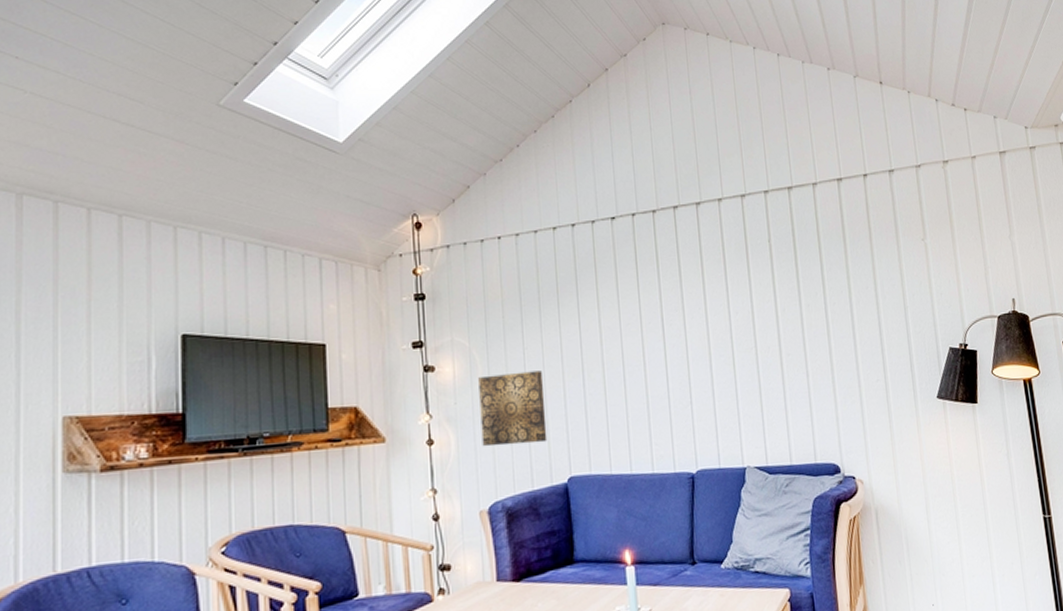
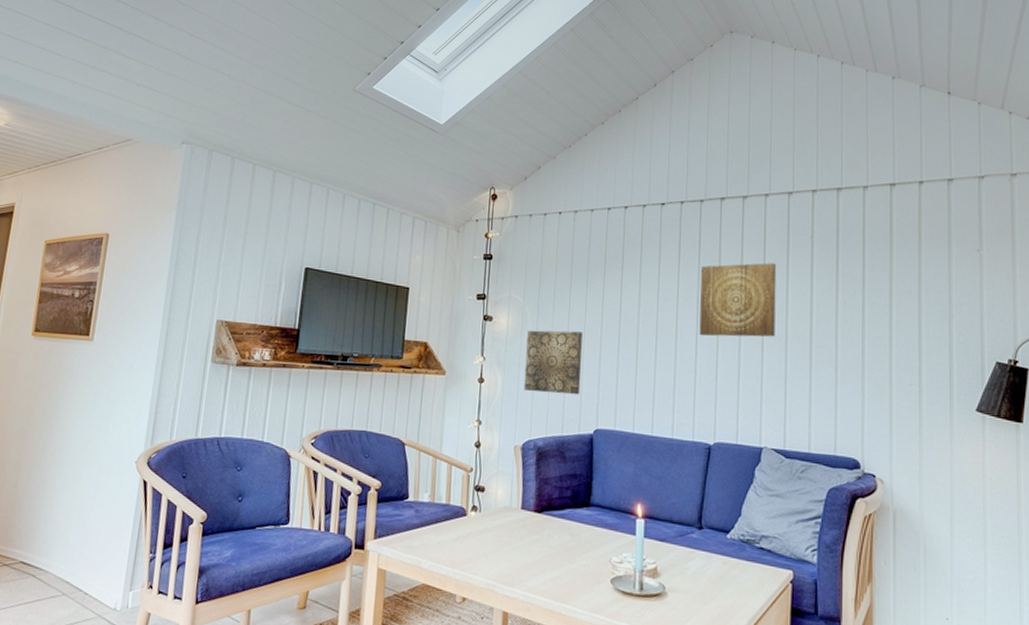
wall art: none [661,272,745,359] -> present [699,263,777,337]

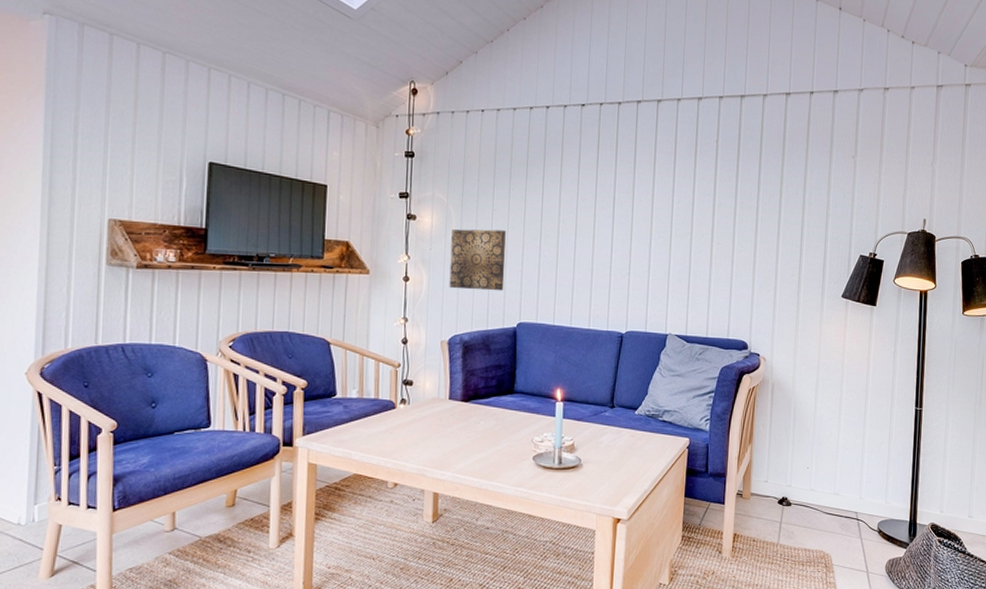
wall art: present [699,263,777,337] -> none [615,165,685,235]

